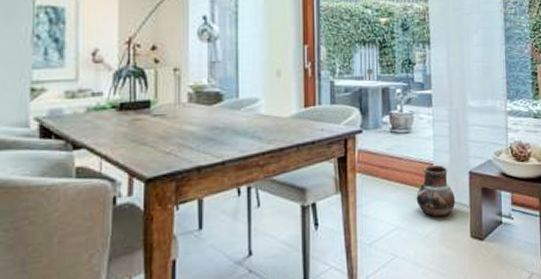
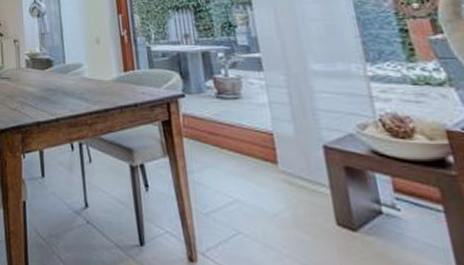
ceramic pot: present [416,164,456,218] -> none [255,135,310,196]

